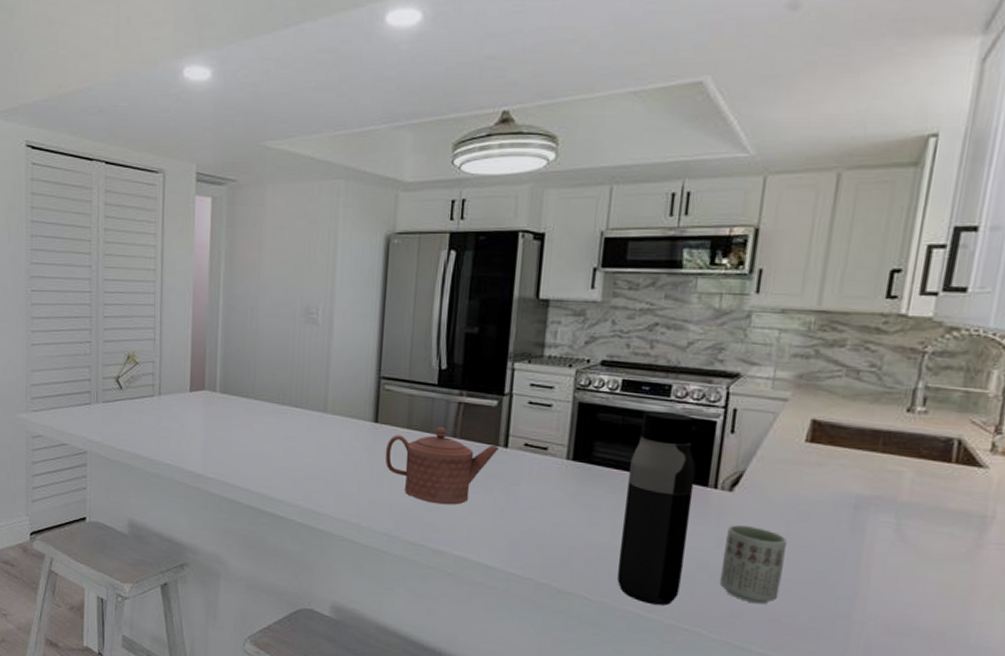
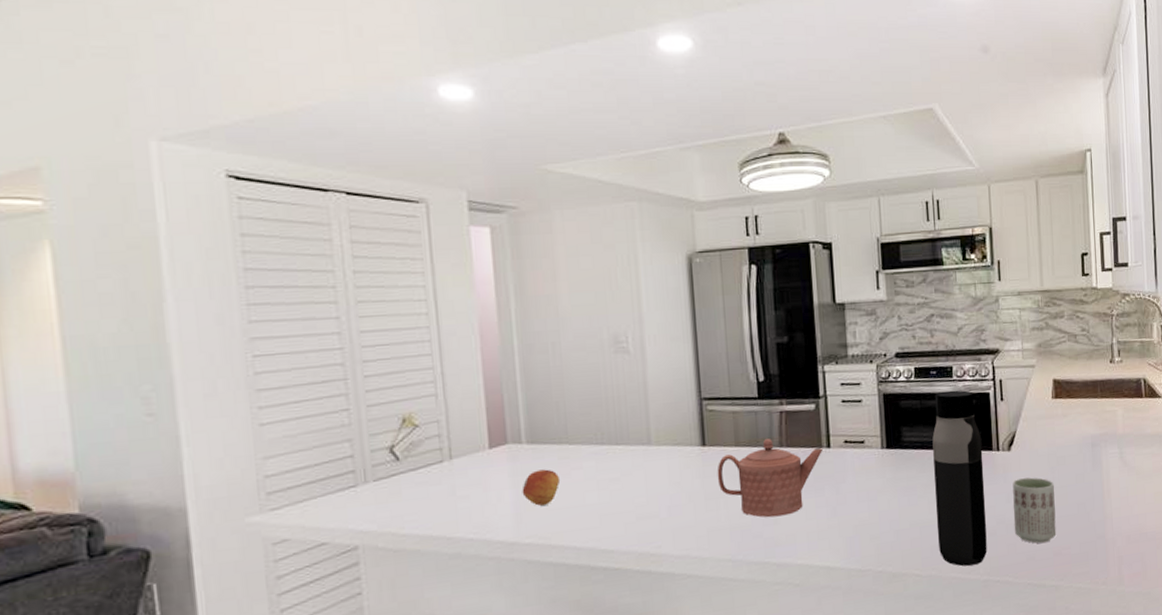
fruit: none [211,417,244,448] -> present [522,469,561,506]

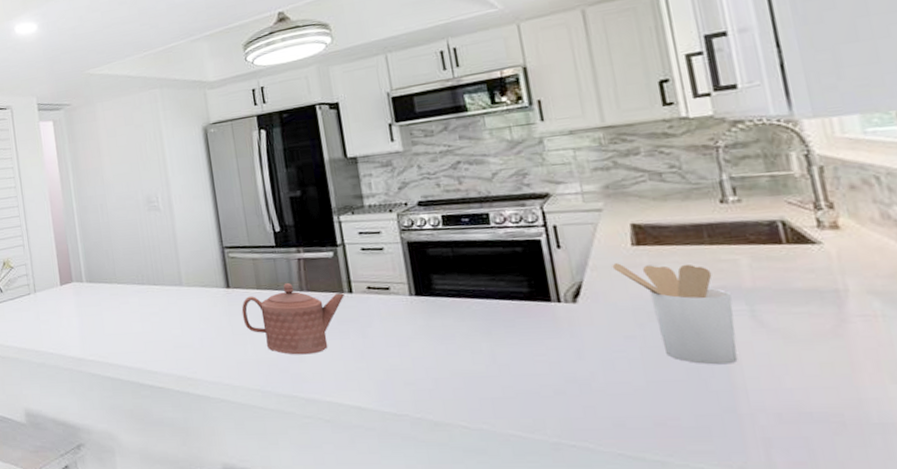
fruit: present [522,469,561,506] -> none [85,302,113,331]
water bottle: present [932,390,987,567] -> none [469,237,555,425]
cup: present [1012,477,1056,544] -> none [583,333,656,410]
utensil holder: none [1037,414,1110,500] -> present [612,263,738,365]

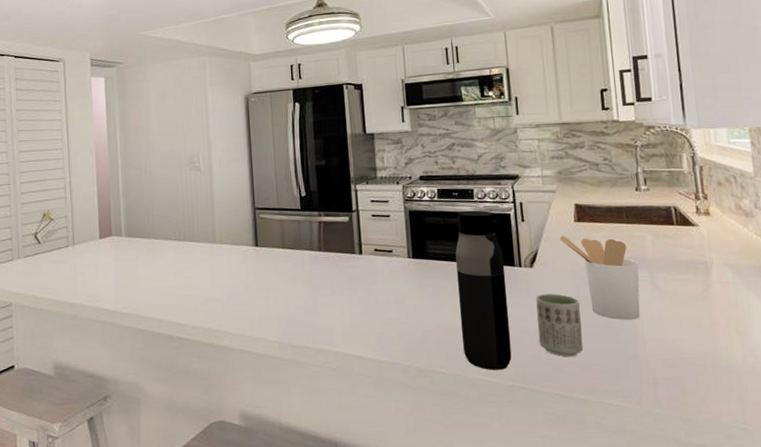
teapot: present [241,283,345,355] -> none [267,244,356,310]
water bottle: none [469,237,555,425] -> present [455,210,512,371]
cup: none [583,333,656,410] -> present [536,294,584,357]

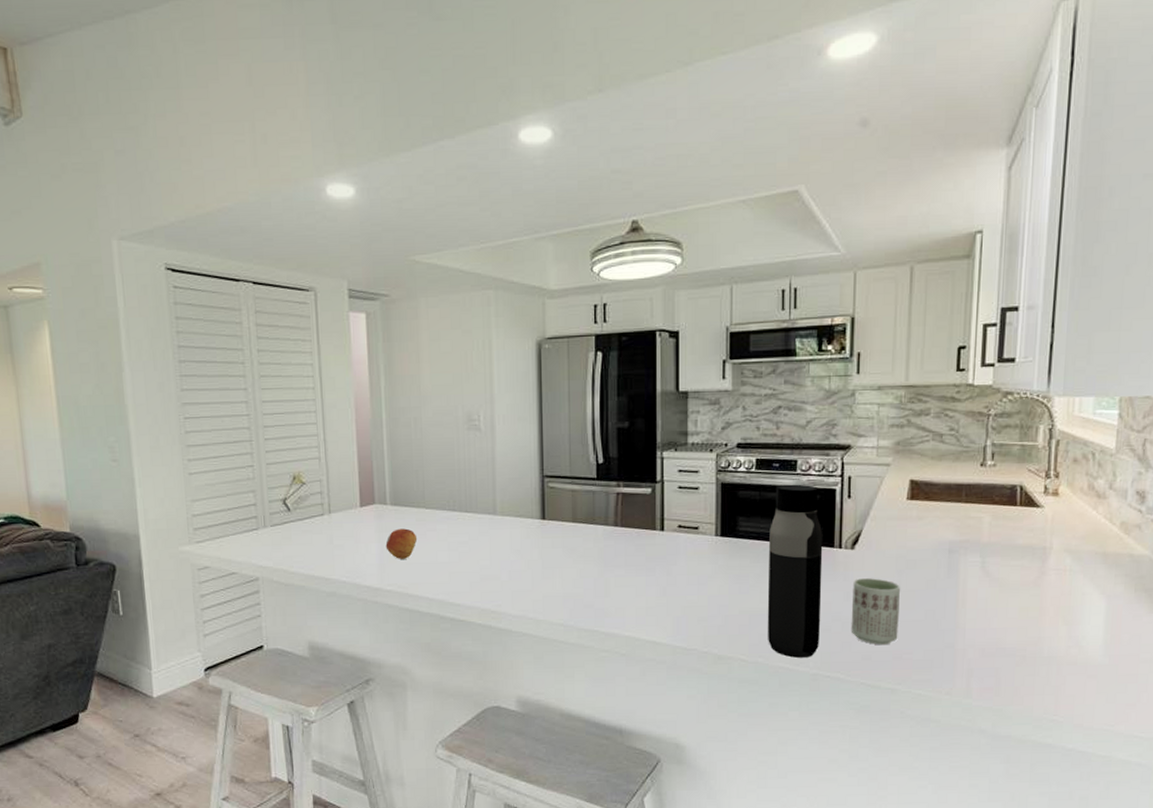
fruit: none [121,257,149,284] -> present [385,528,418,559]
utensil holder: present [559,236,640,320] -> none [888,515,971,608]

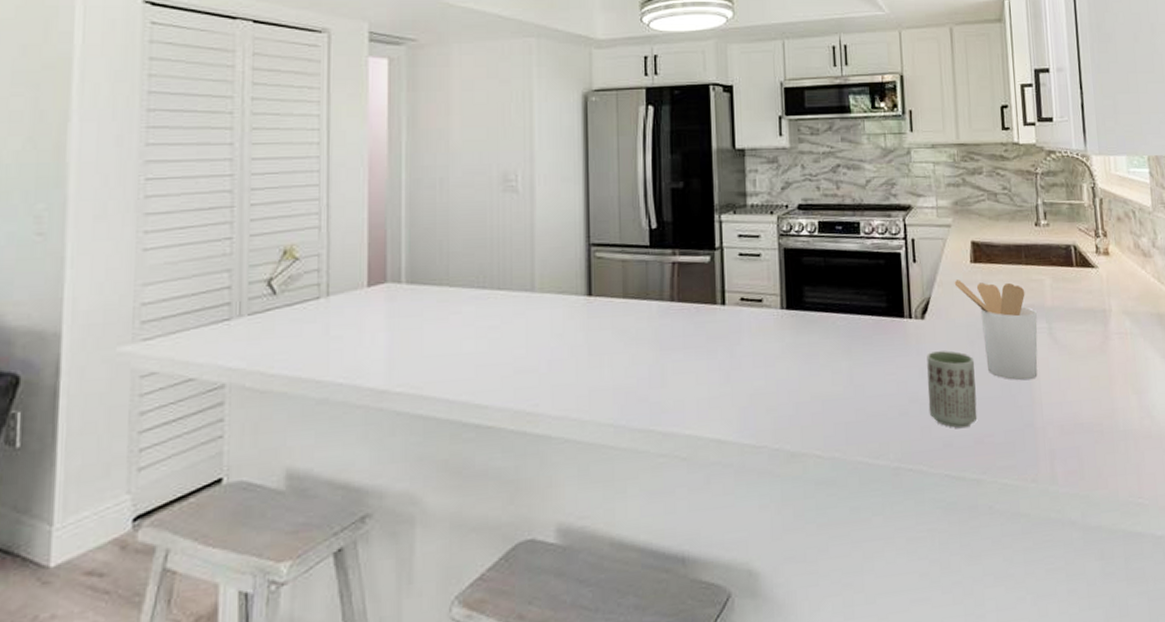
fruit: present [385,528,418,559] -> none [397,312,438,352]
water bottle: present [767,484,823,659] -> none [837,248,898,450]
utensil holder: none [888,515,971,608] -> present [954,280,1038,381]

